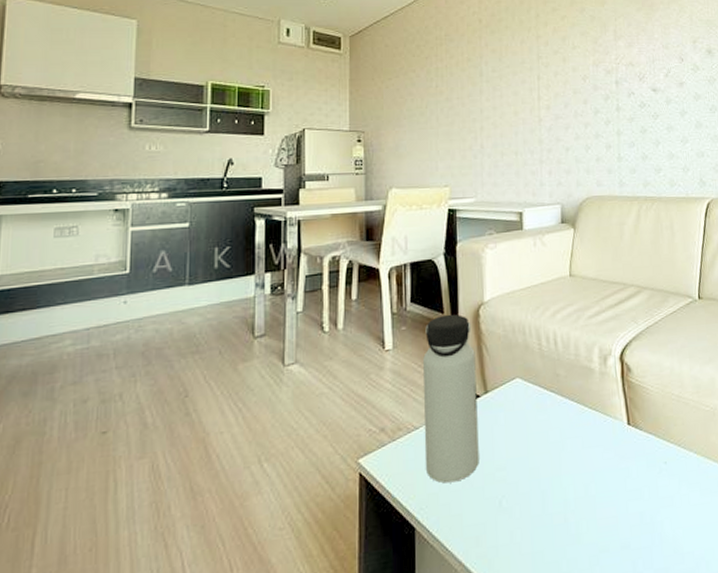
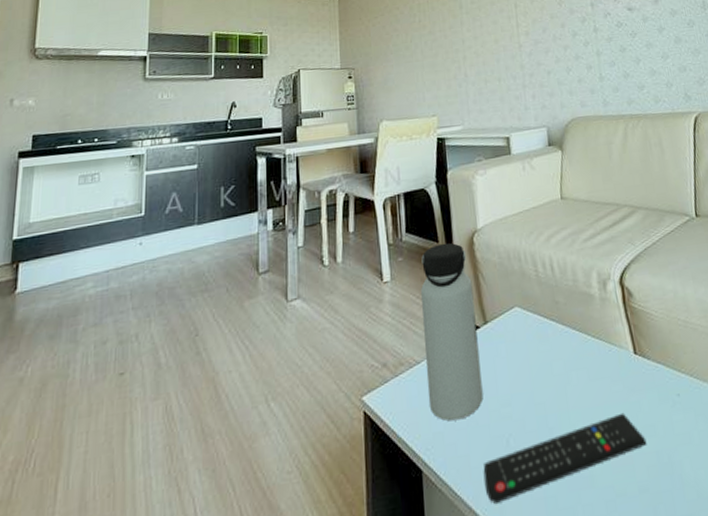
remote control: none [475,477,632,559] -> present [483,412,647,505]

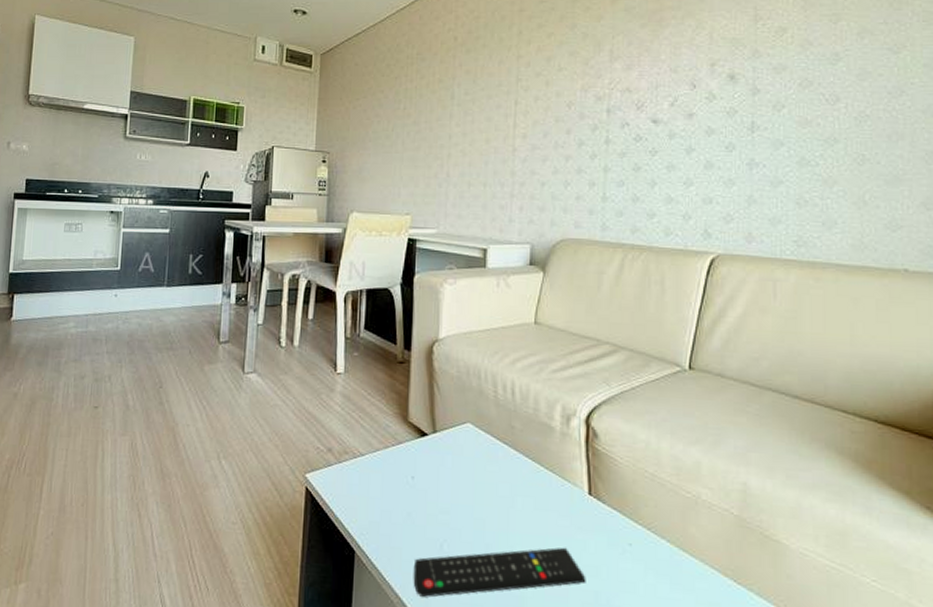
water bottle: present [420,242,483,421] -> none [369,346,426,516]

